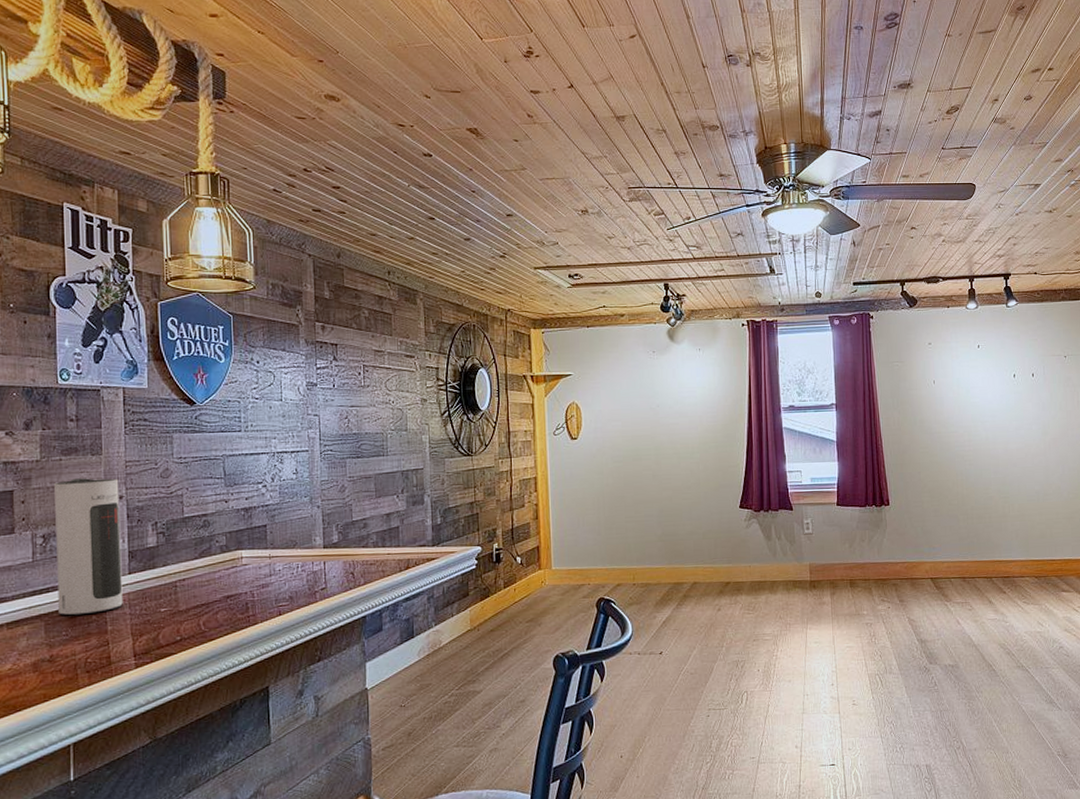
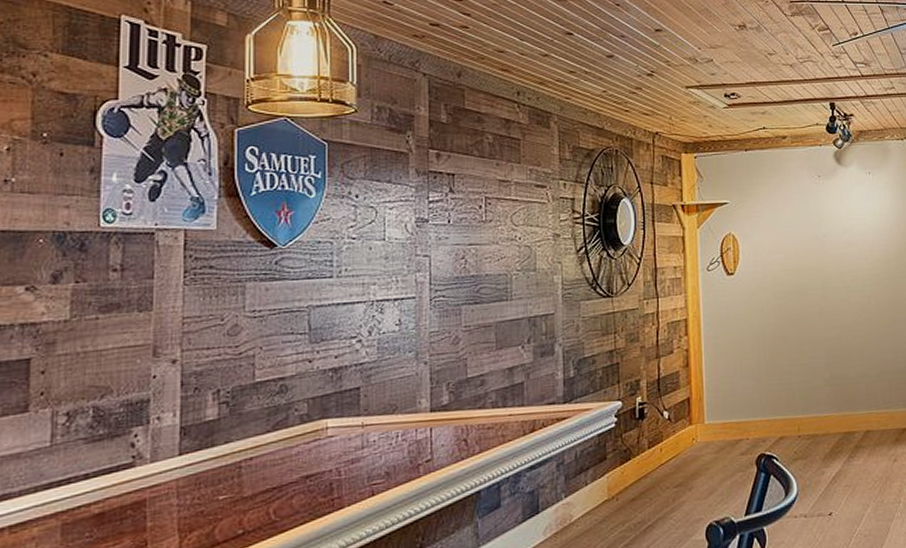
speaker: present [54,478,123,616] -> none [82,338,173,512]

